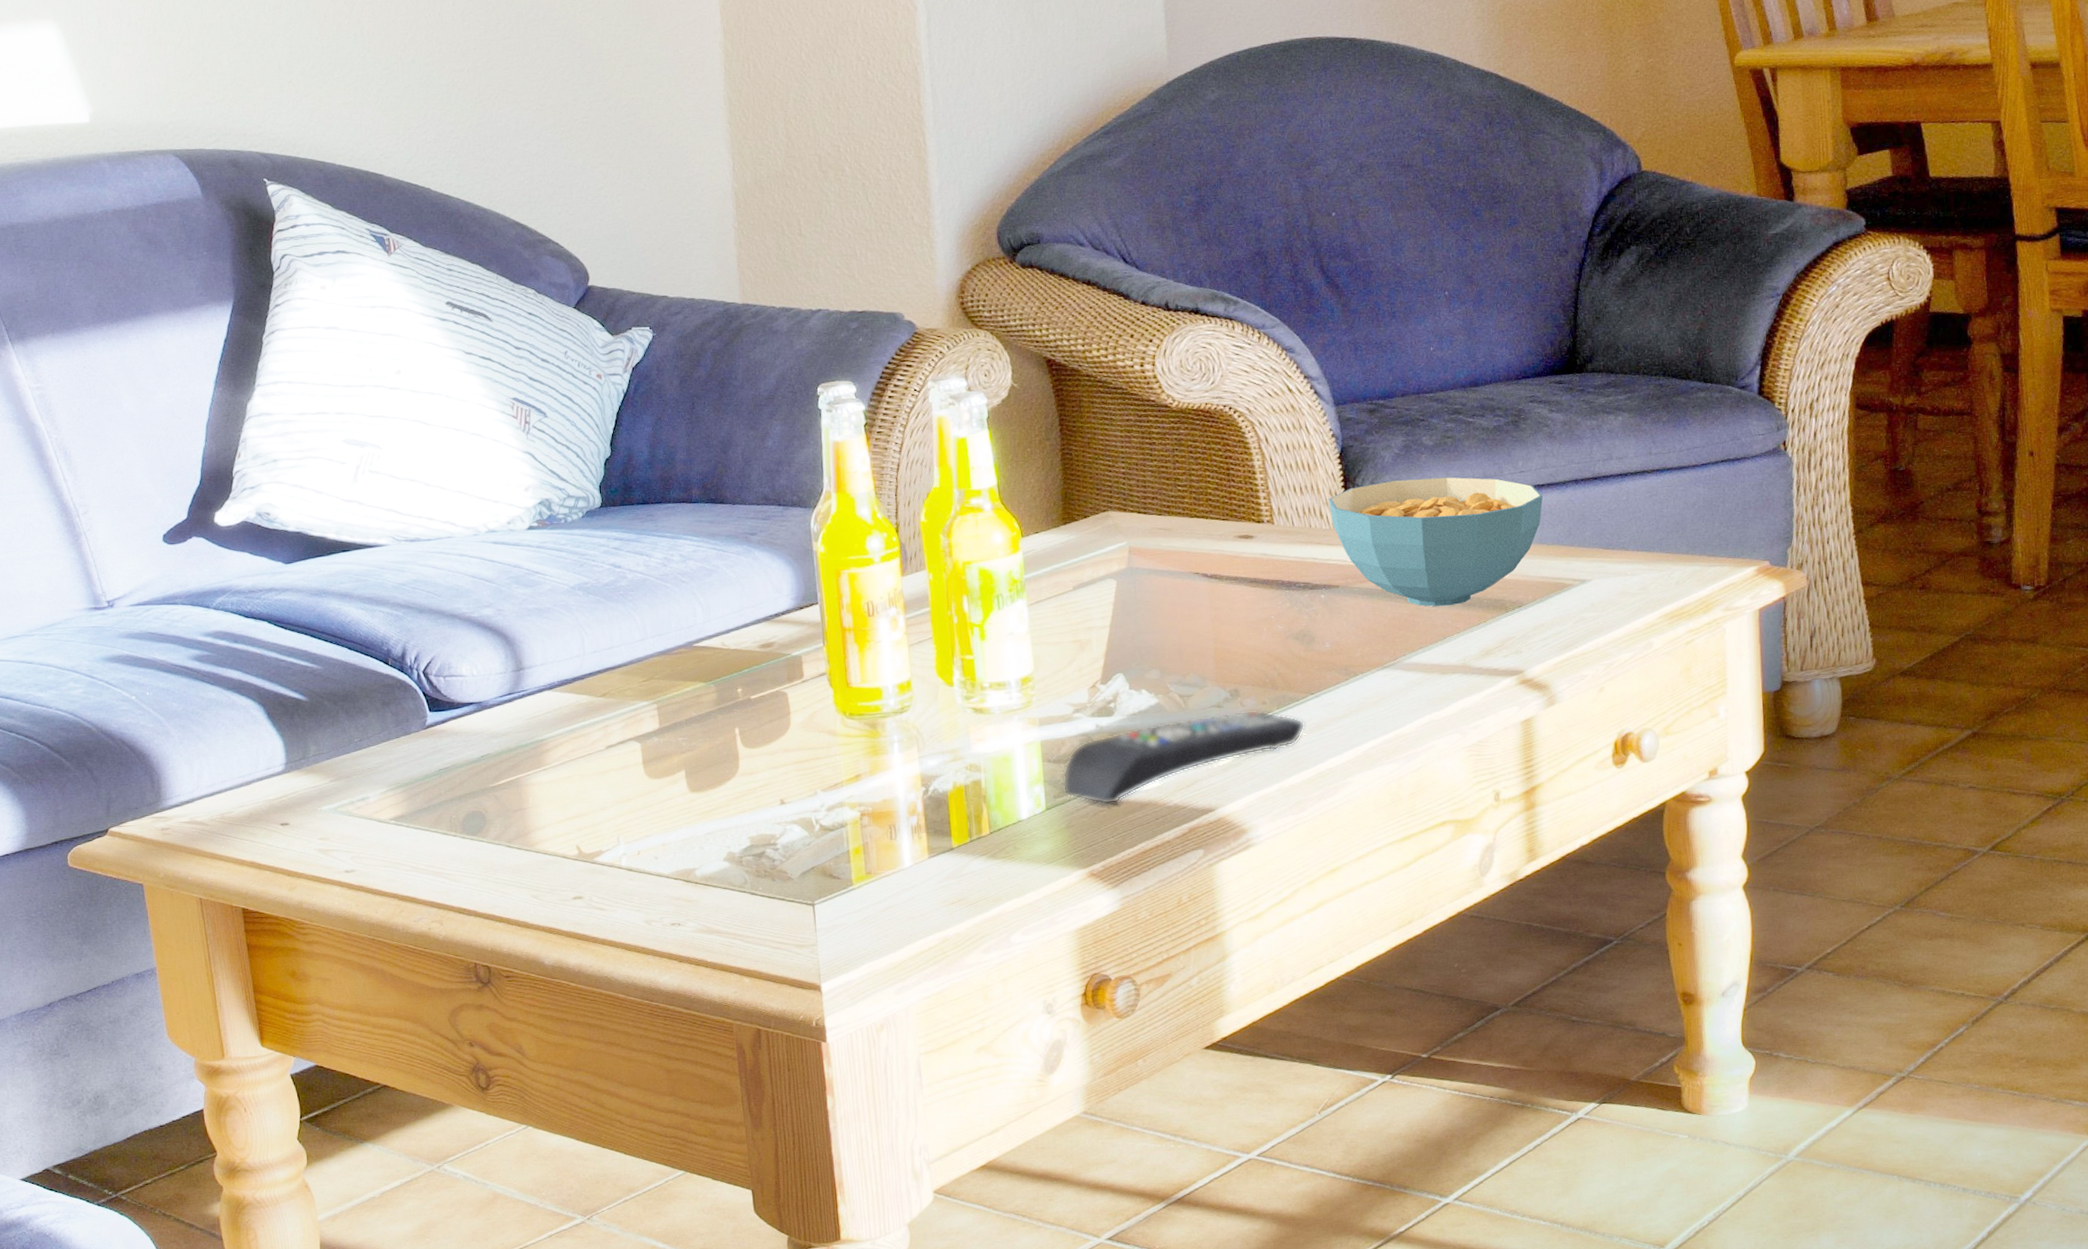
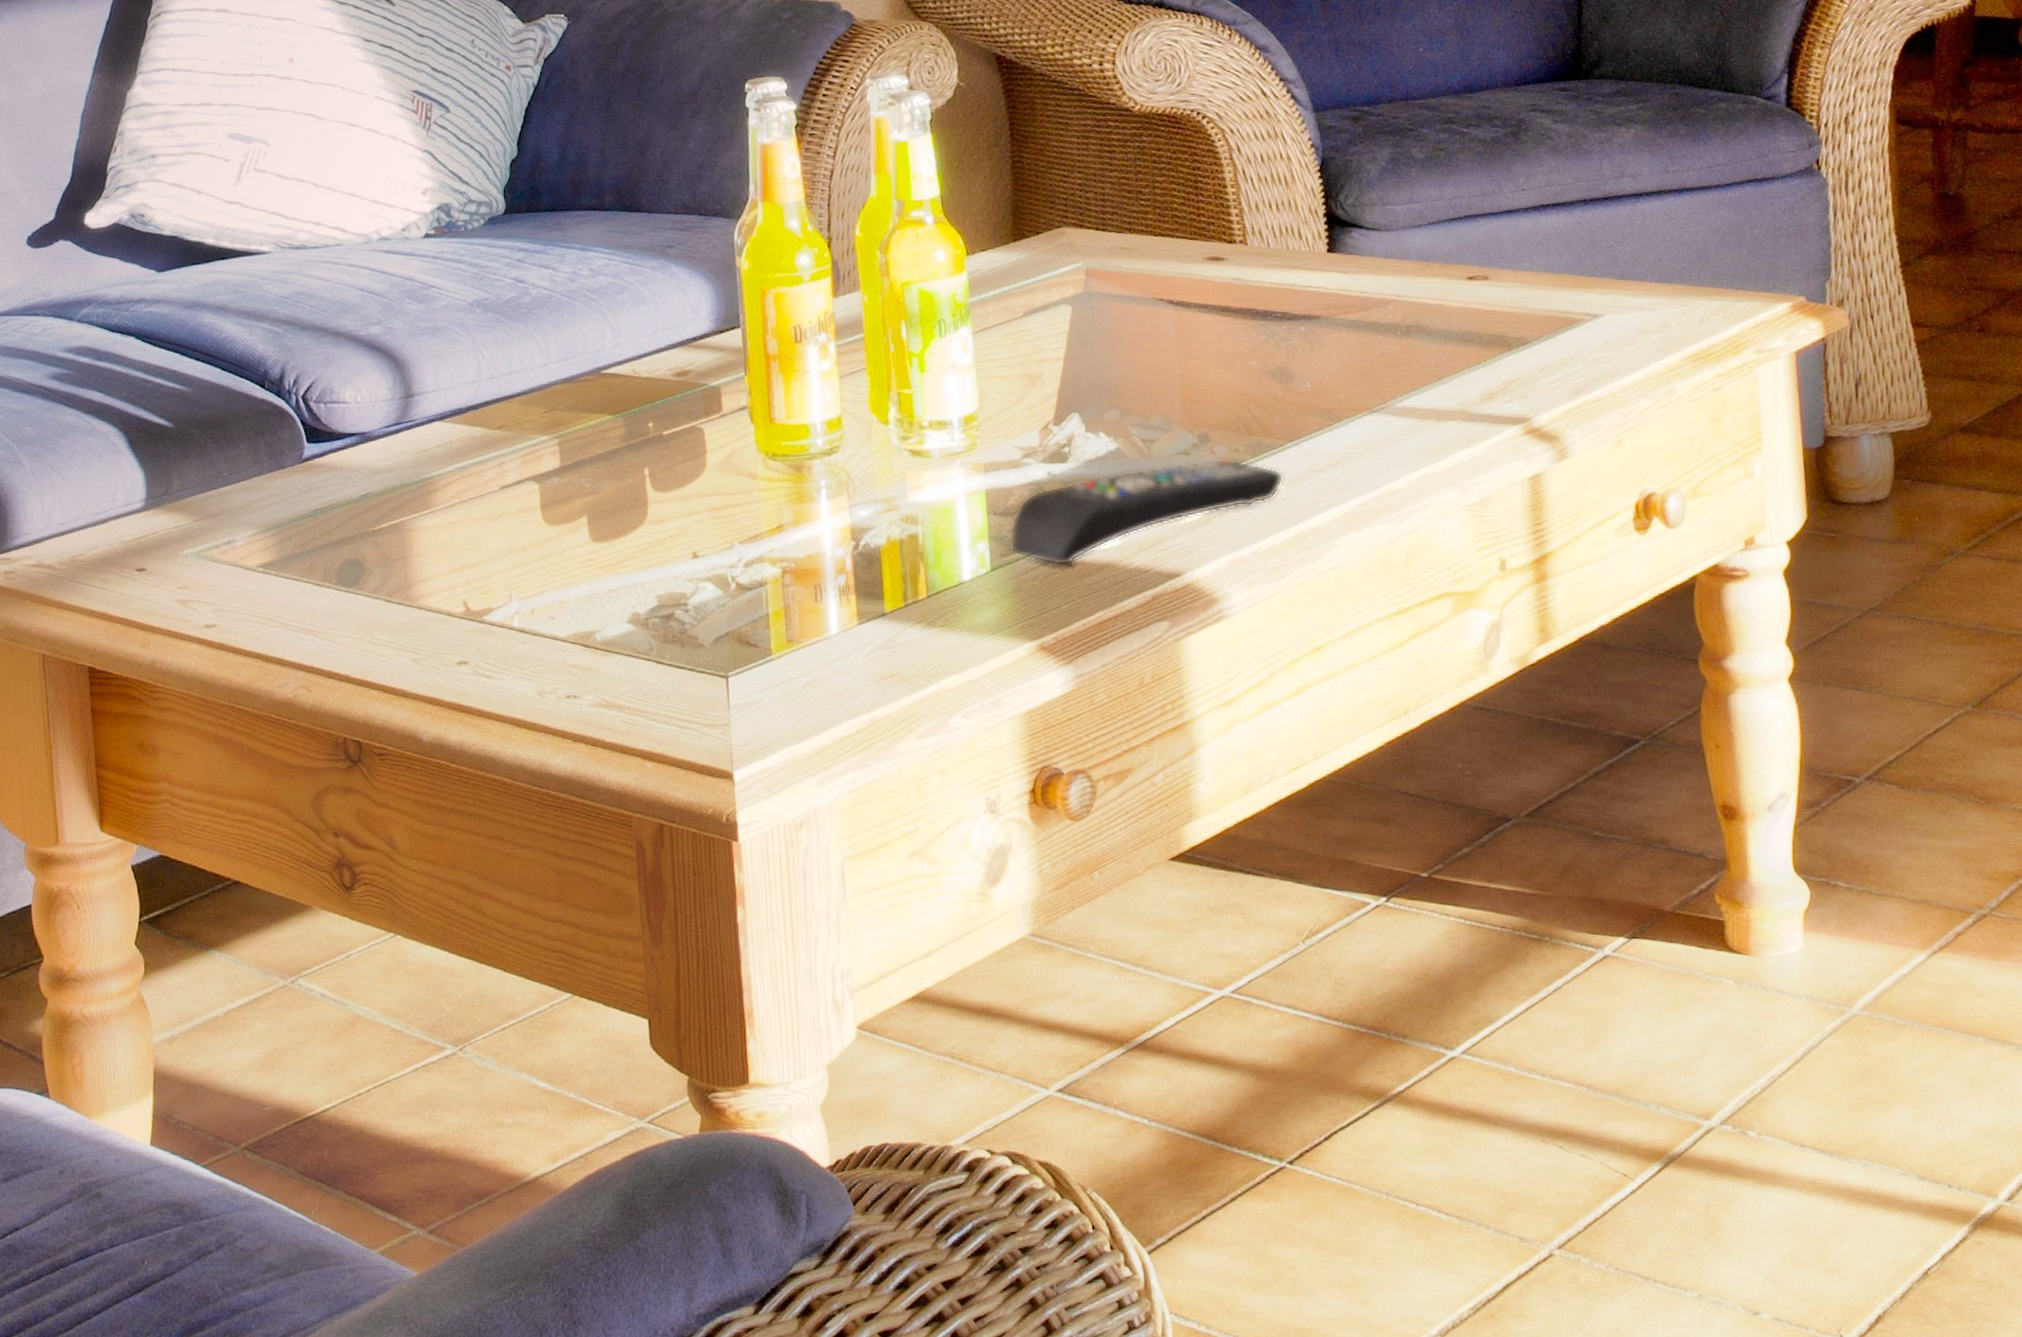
cereal bowl: present [1328,477,1543,607] -> none [1307,194,1548,342]

